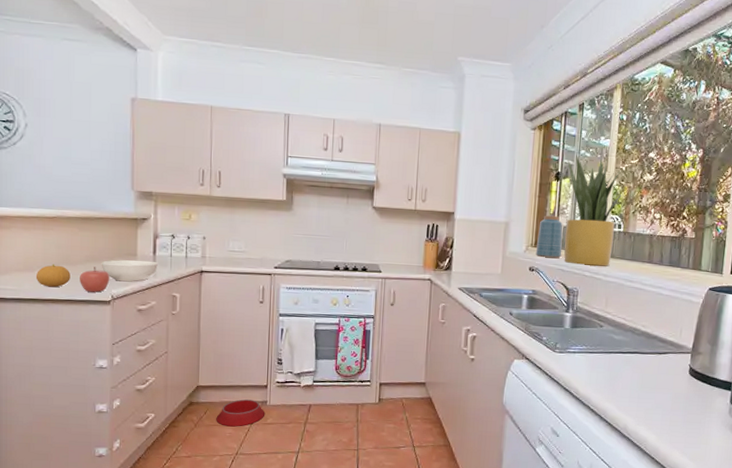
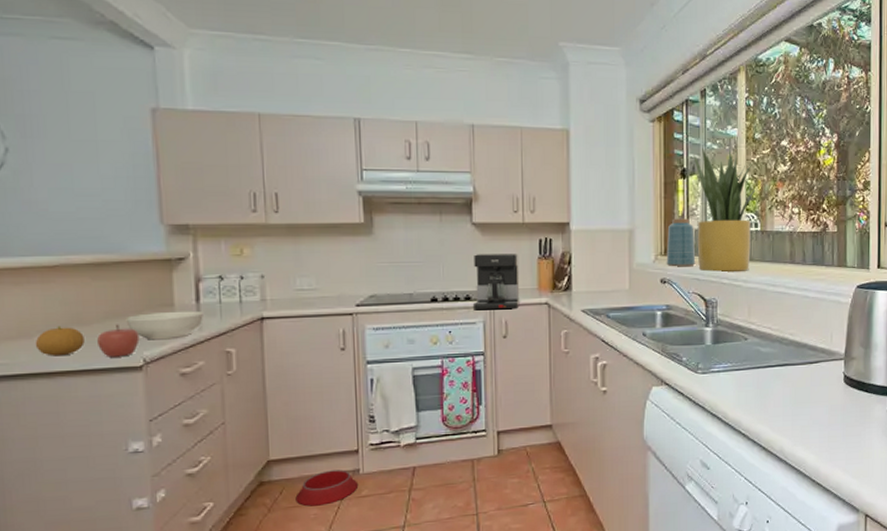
coffee maker: none [368,233,410,282] -> present [474,254,520,310]

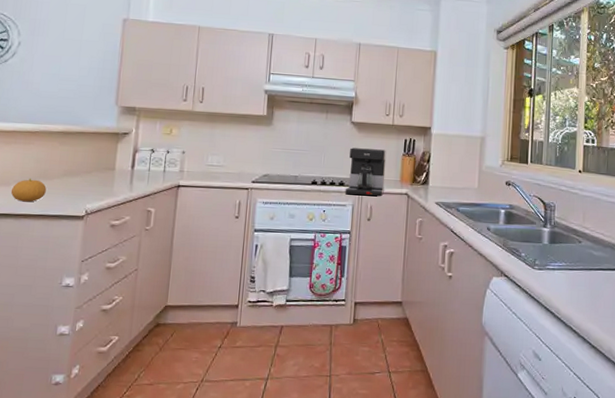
fruit: present [97,324,140,357] -> none [55,181,86,207]
bowl: present [125,310,205,340] -> none [78,174,136,197]
pet bowl: present [295,469,359,507] -> none [182,320,235,351]
vase: present [666,218,696,267] -> none [511,130,538,173]
planter: present [693,147,757,272] -> none [539,72,595,181]

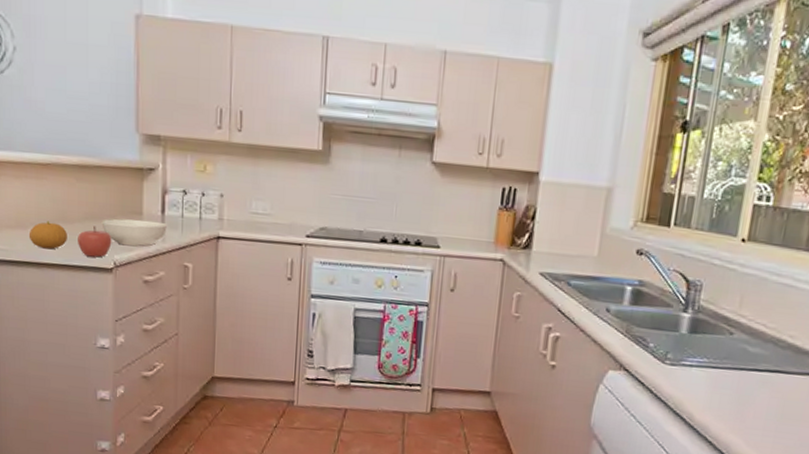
fruit: none [55,181,86,207] -> present [78,225,112,258]
bowl: none [78,174,136,197] -> present [101,218,168,247]
coffee maker: present [346,148,387,197] -> none [423,197,478,262]

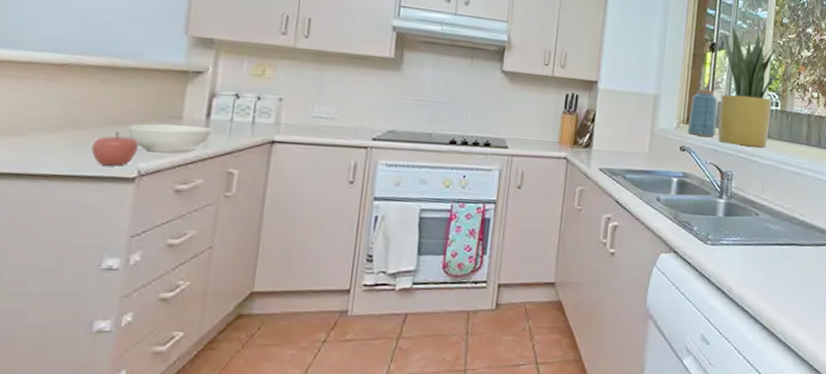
fruit: present [28,220,67,250] -> none [23,126,79,159]
vase: none [646,180,687,240] -> present [687,89,717,138]
planter: none [685,96,777,253] -> present [718,25,781,148]

